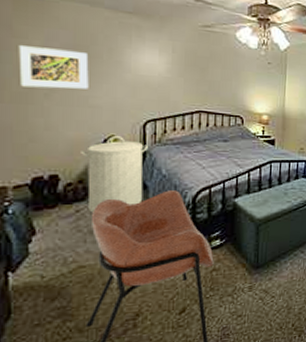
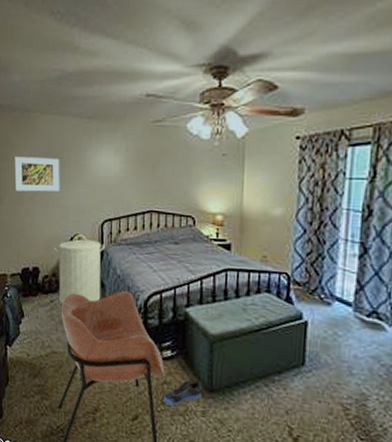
sneaker: none [213,260,249,290] -> present [164,379,202,406]

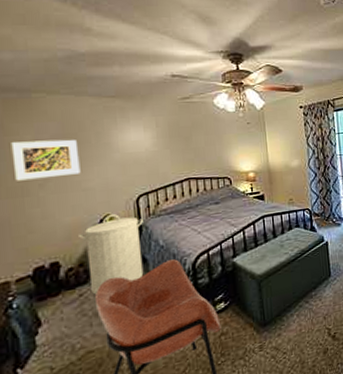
sneaker: present [164,379,202,406] -> none [223,319,257,355]

